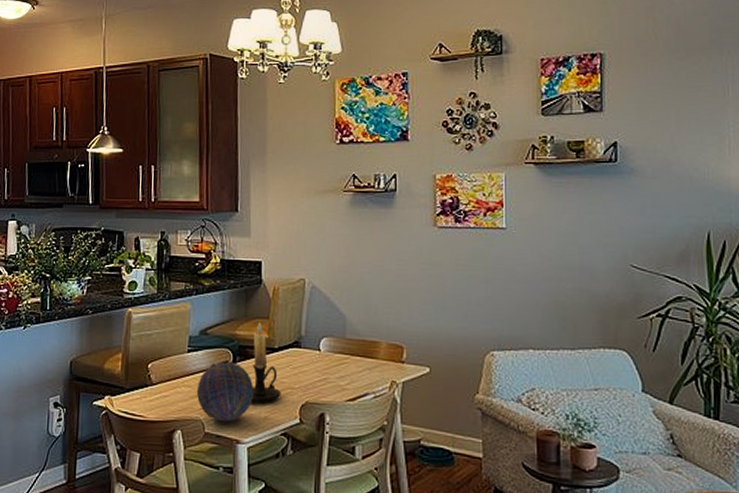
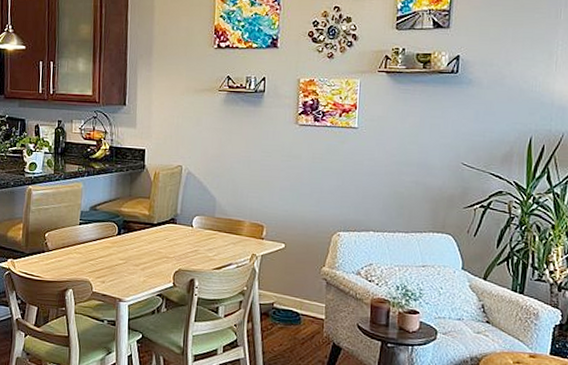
decorative ball: present [197,359,254,423] -> none [87,231,136,284]
candle holder: present [251,322,281,404] -> none [132,201,159,270]

